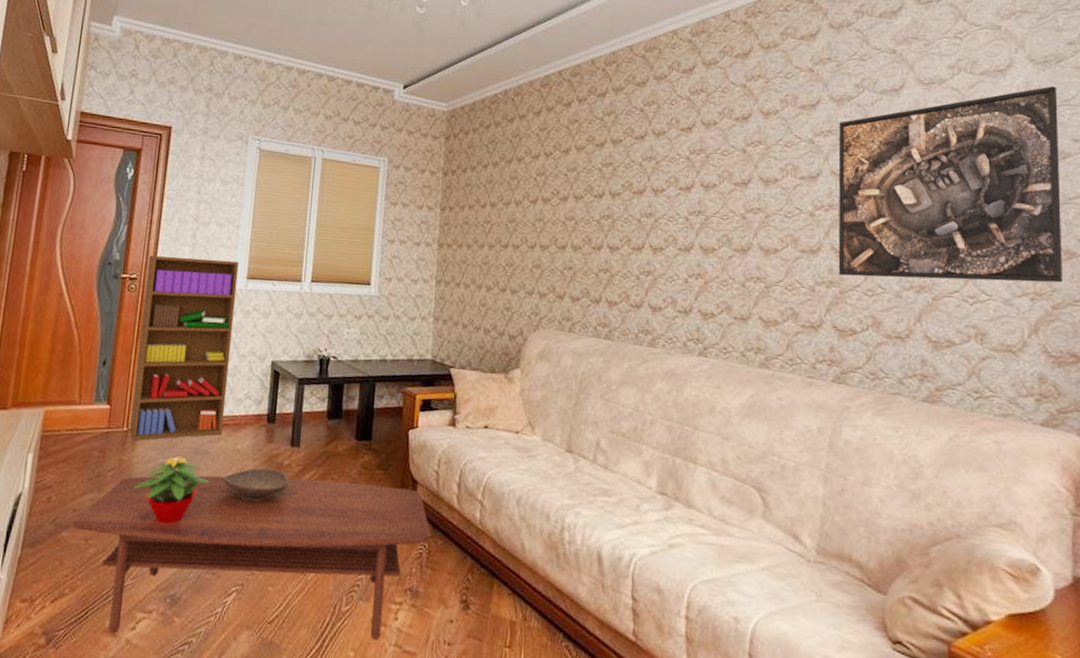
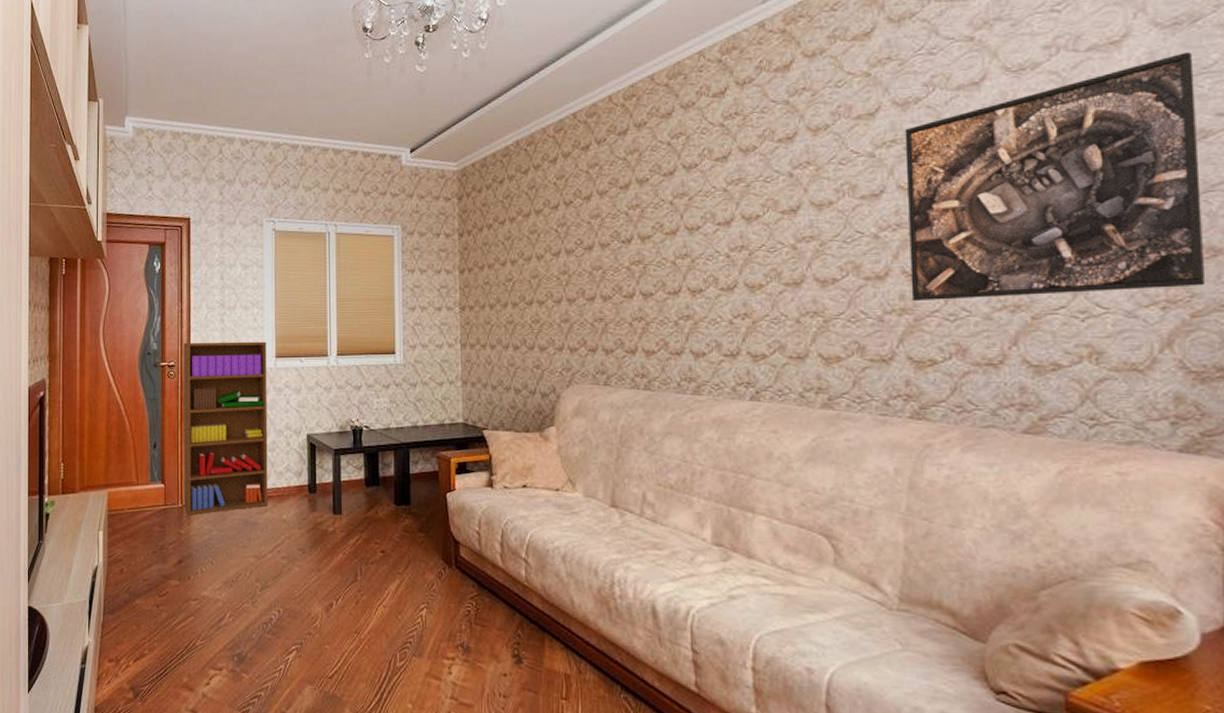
coffee table: present [73,475,432,641] -> none [145,544,478,693]
potted flower: present [133,456,210,524] -> none [193,528,261,590]
decorative bowl: present [222,468,289,502] -> none [272,535,334,567]

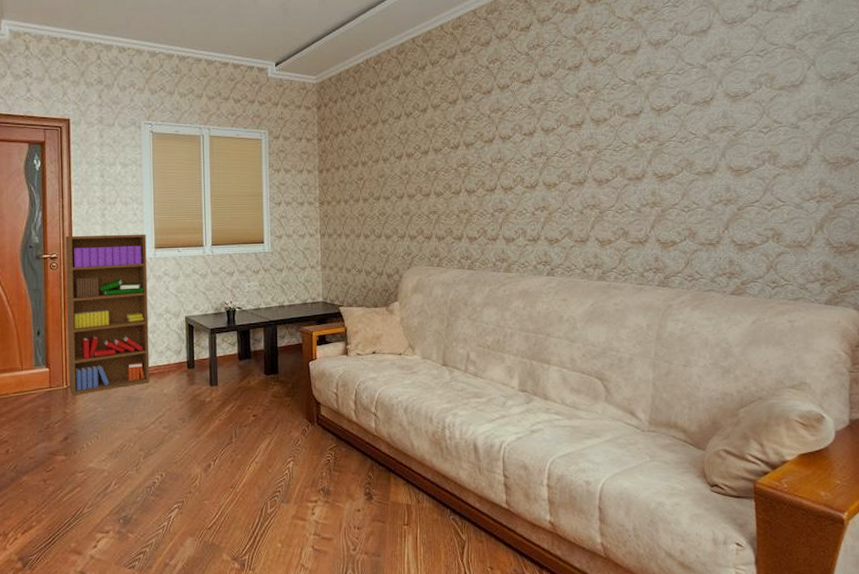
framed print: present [904,52,1206,300] -> none [657,16,844,196]

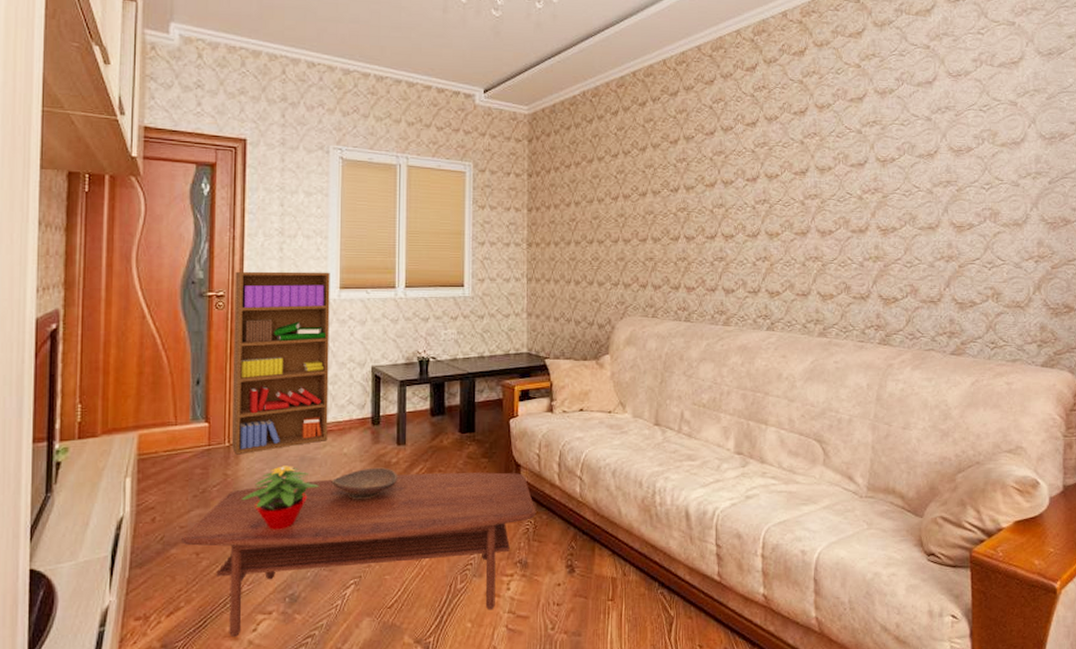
coffee table: none [31,409,336,552] -> present [182,472,537,637]
potted flower: none [79,404,144,461] -> present [241,465,319,530]
decorative bowl: none [154,406,212,435] -> present [331,467,397,500]

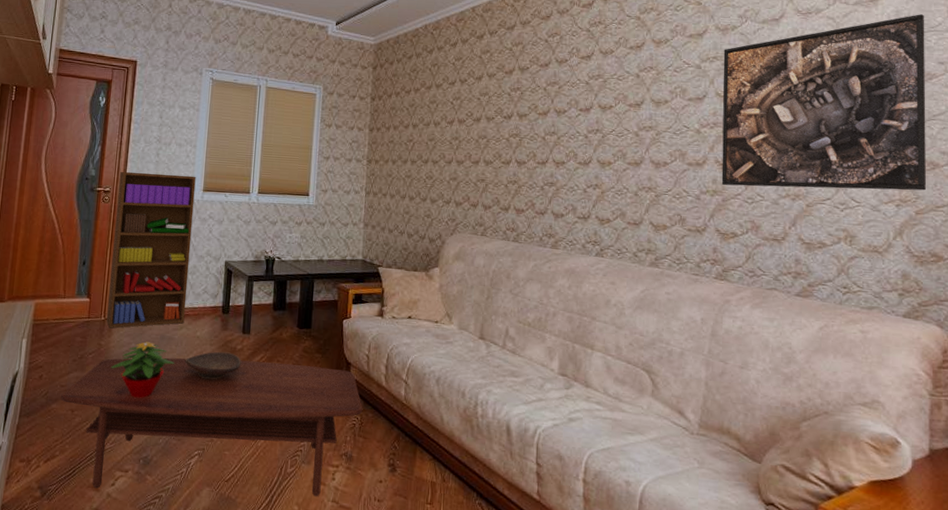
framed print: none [882,75,1061,251] -> present [721,14,927,191]

